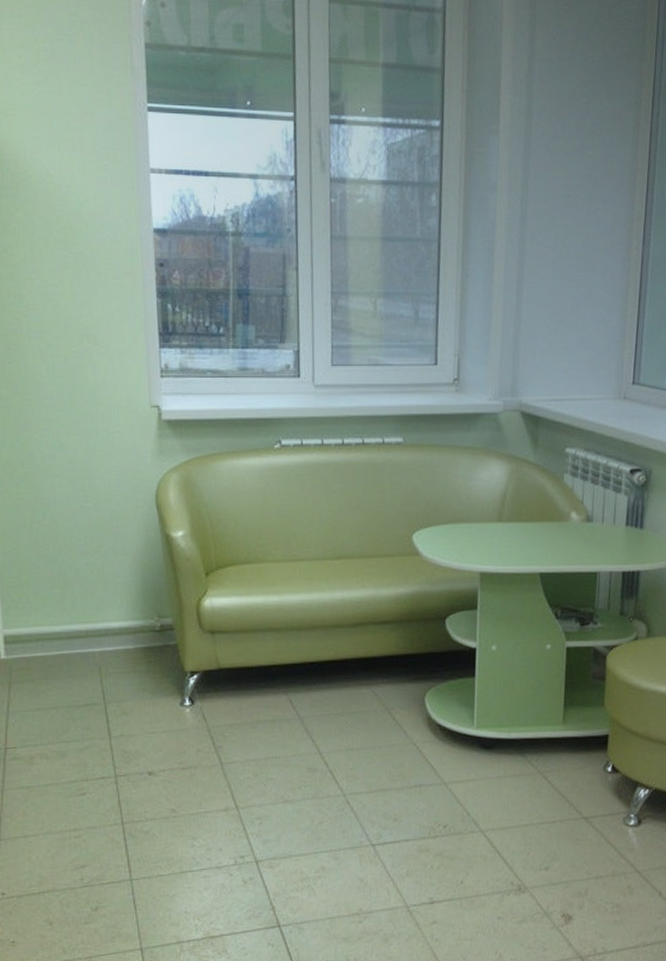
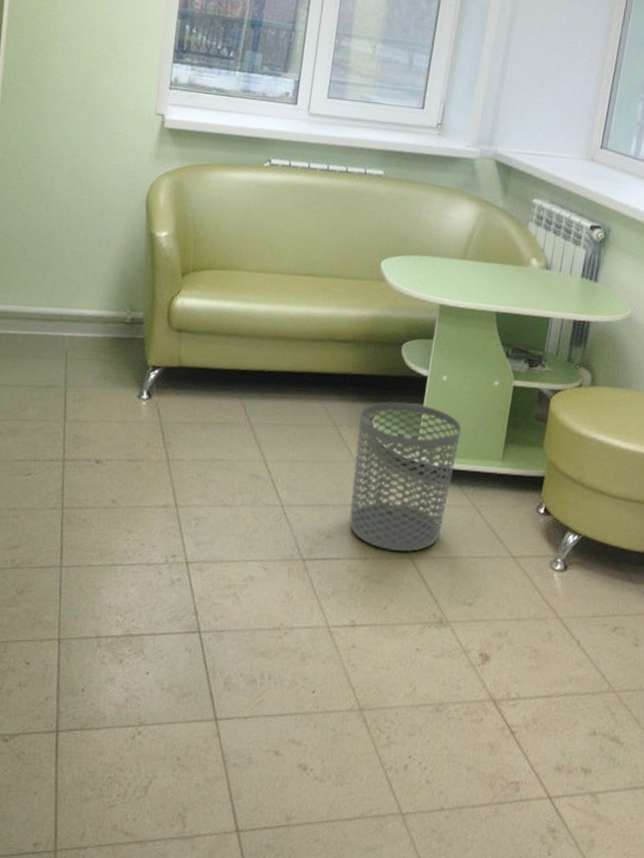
waste bin: none [411,677,517,826] -> present [349,401,461,553]

